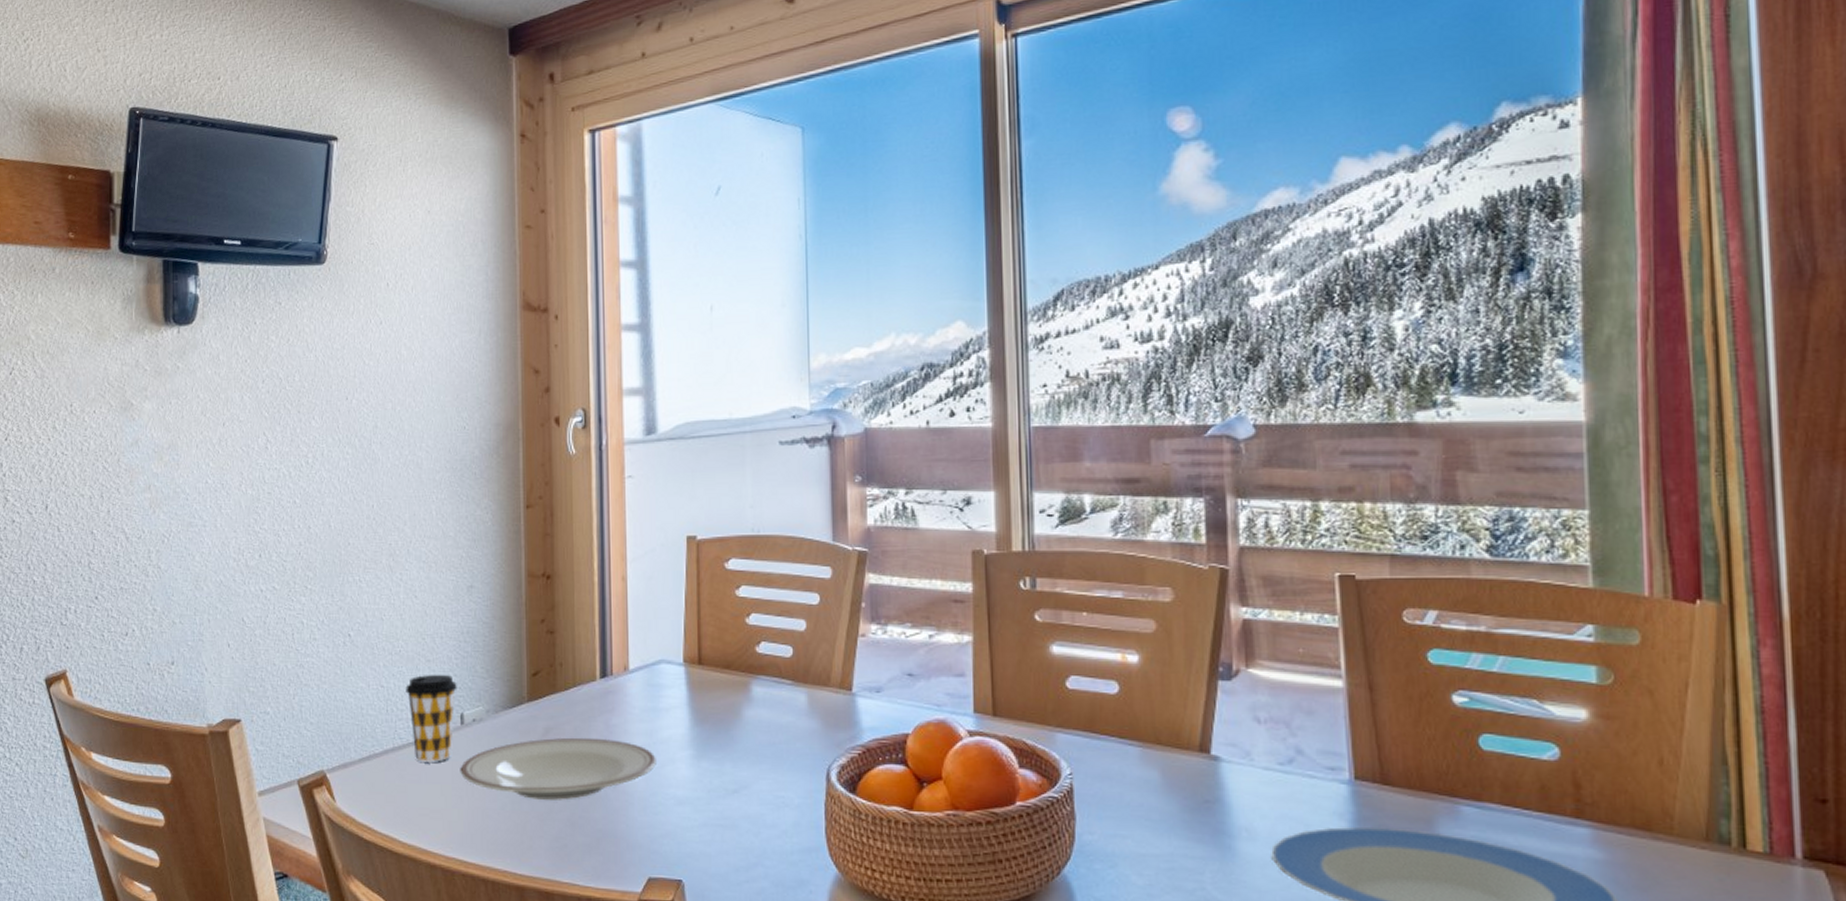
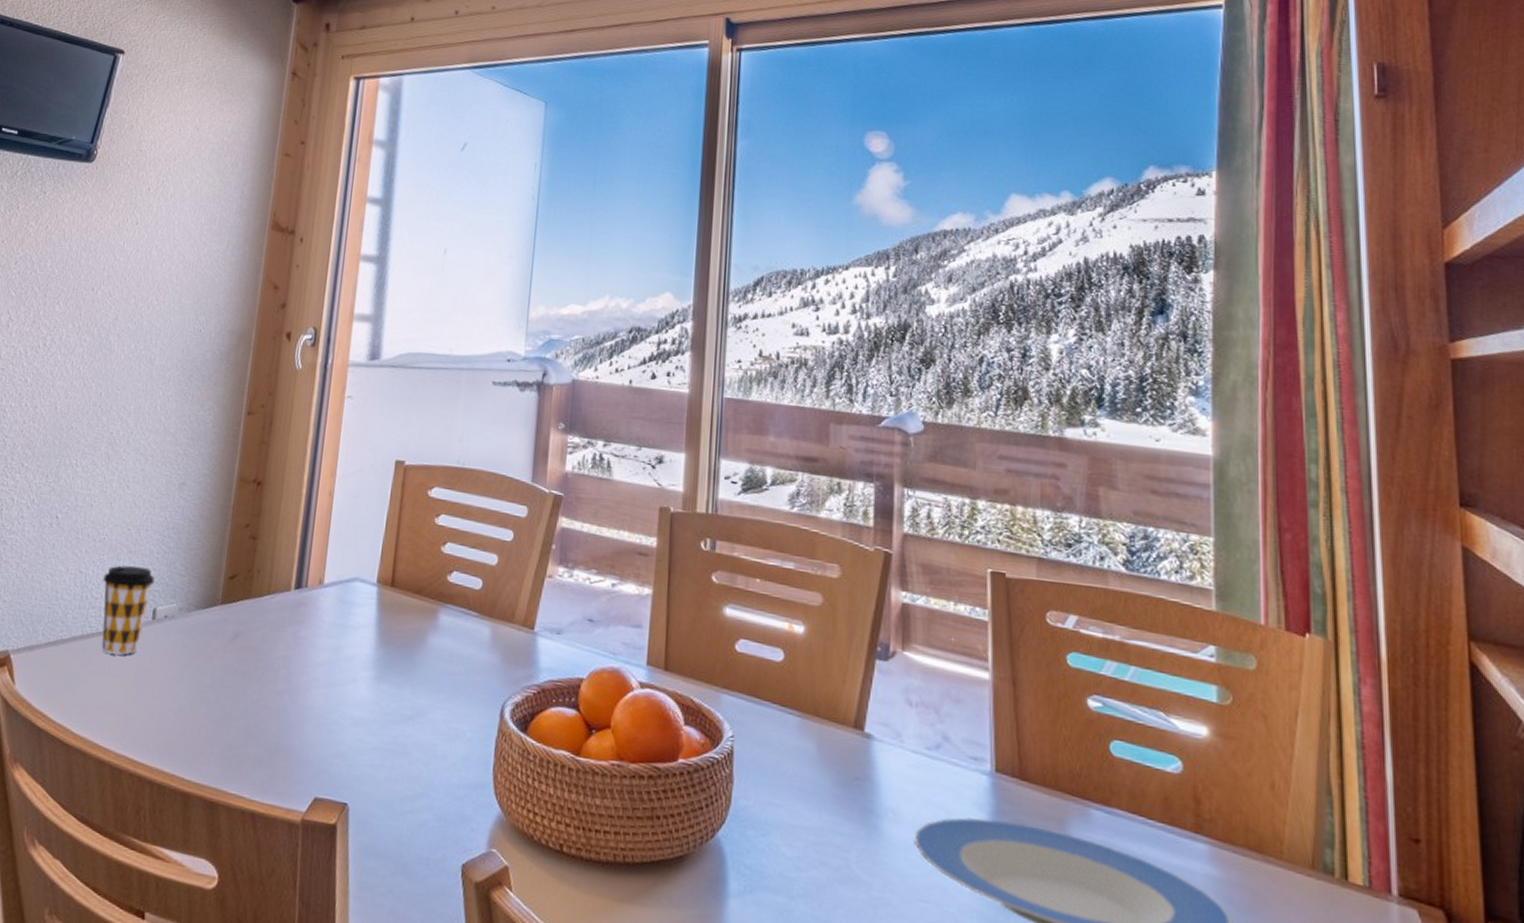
plate: present [460,737,656,800] -> none [143,643,339,709]

